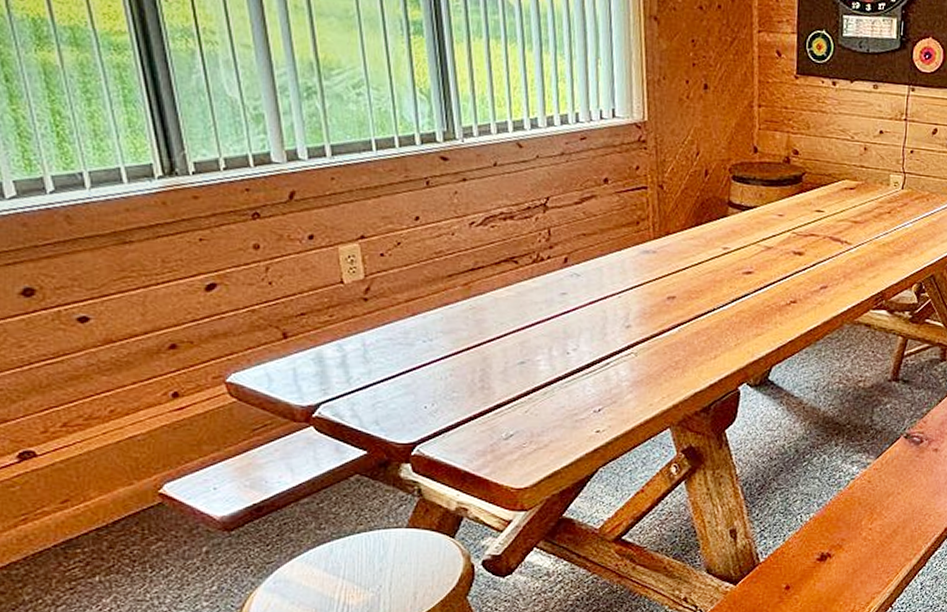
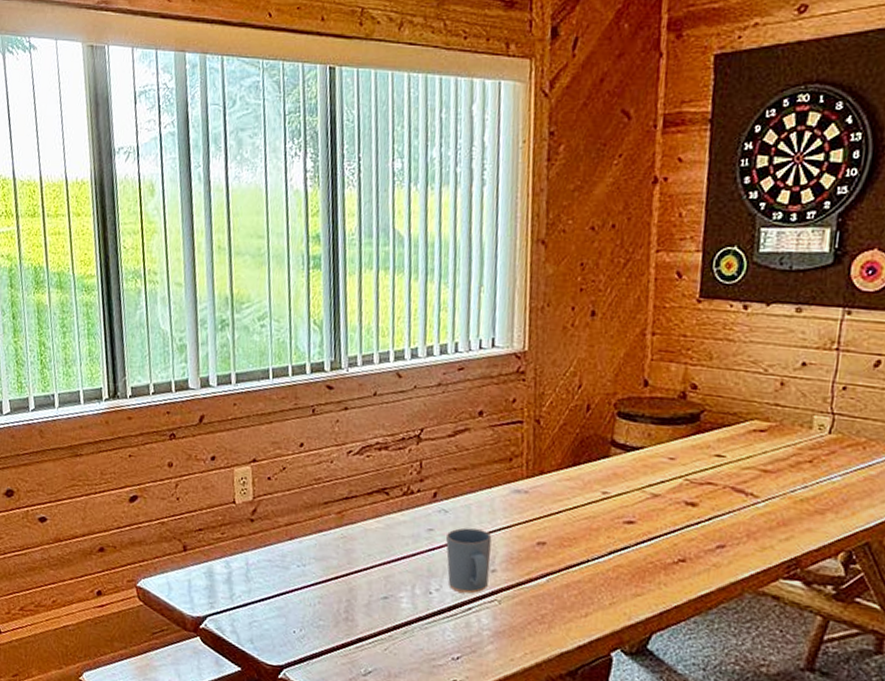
mug: none [579,289,625,350] -> present [445,528,492,594]

